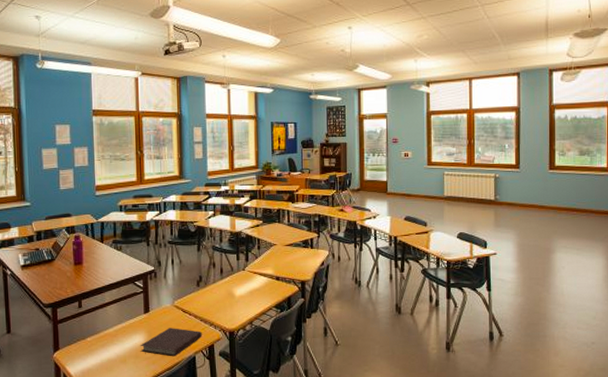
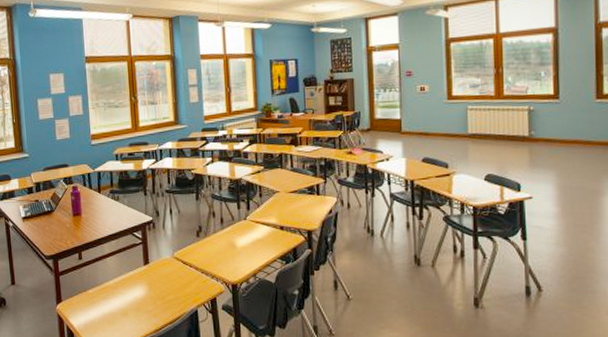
notebook: present [140,328,202,357] -> none [141,280,204,310]

